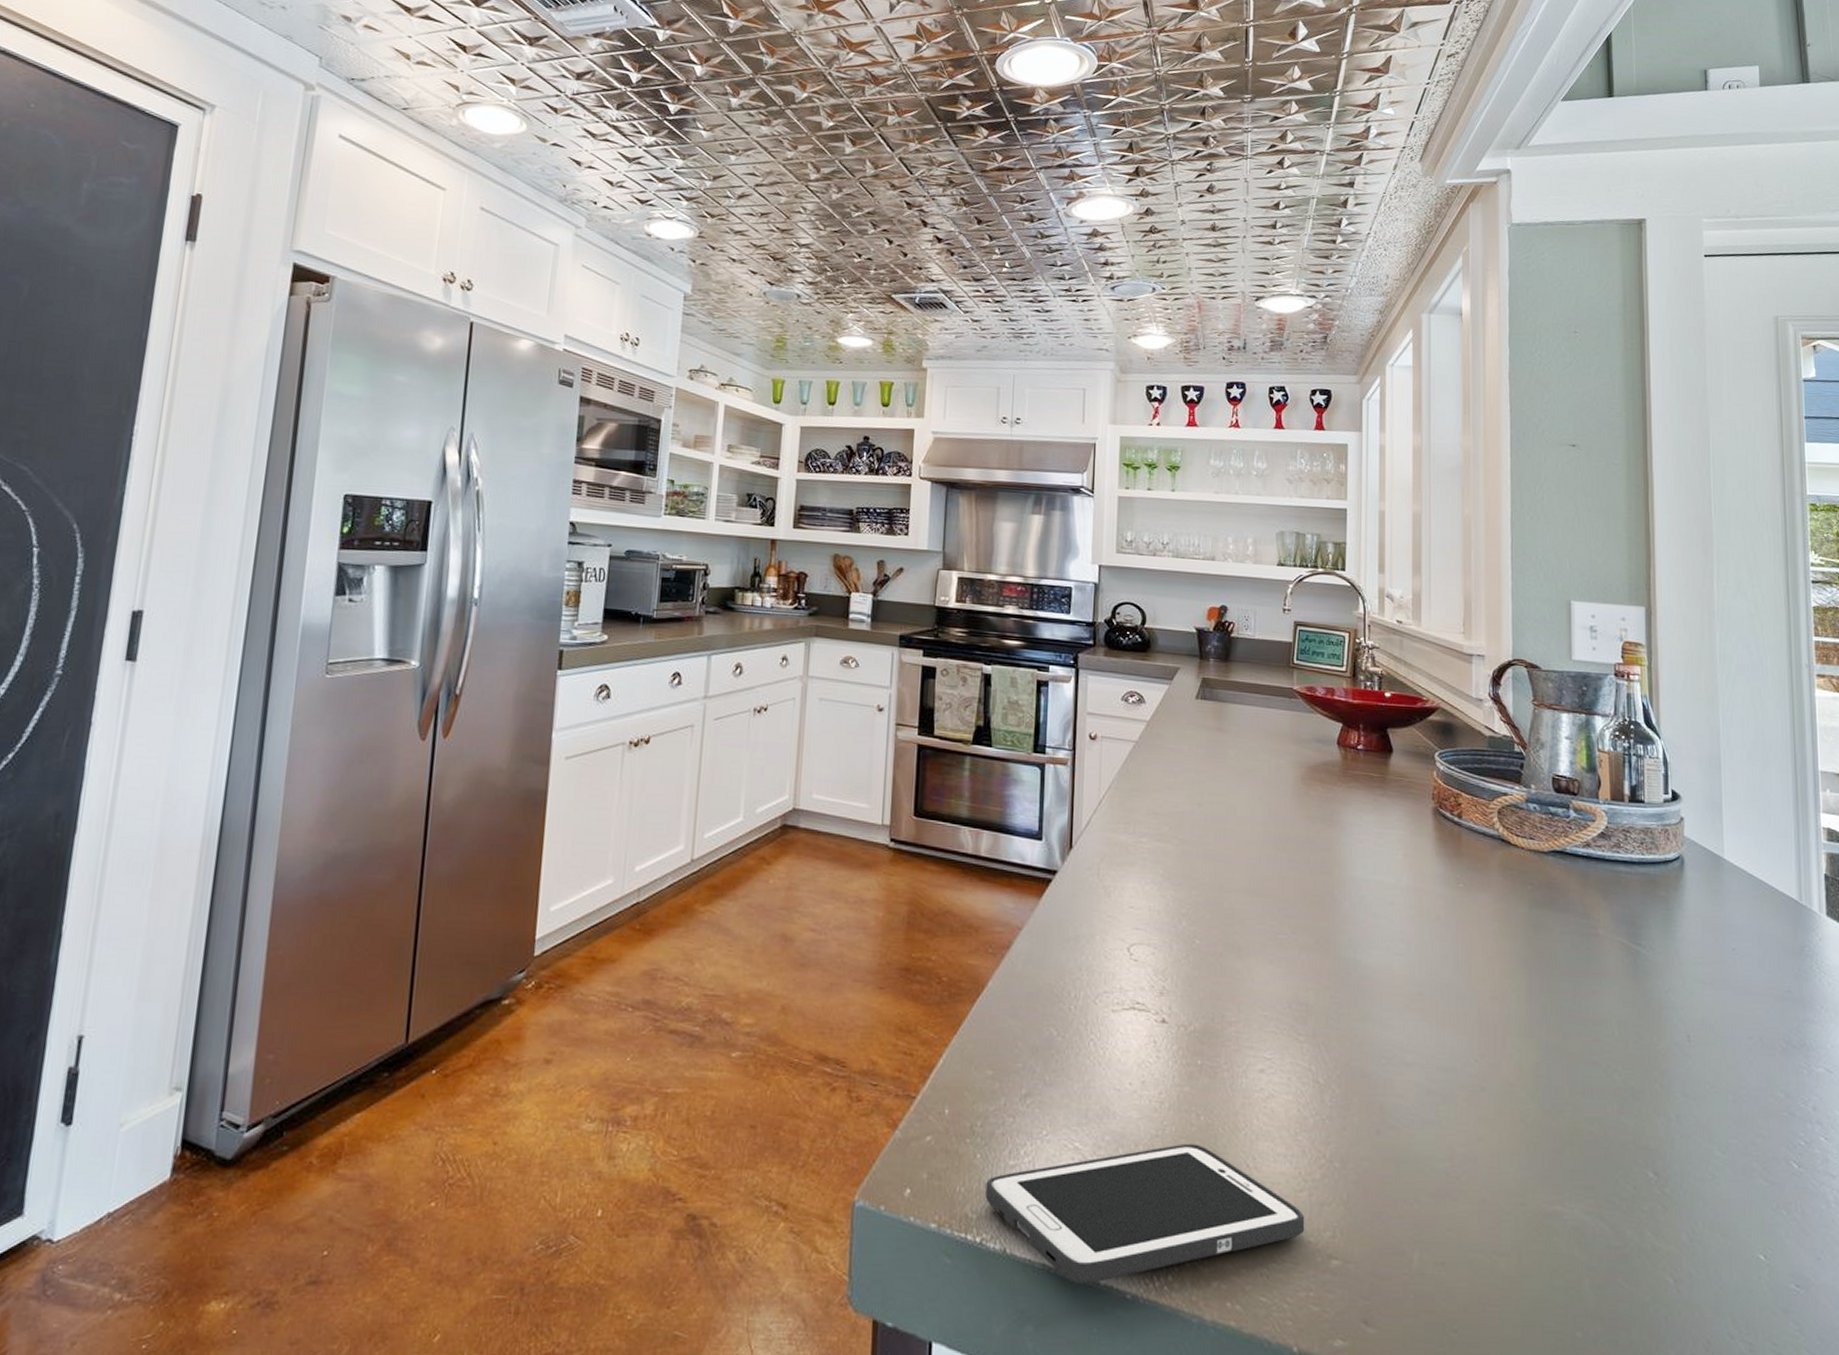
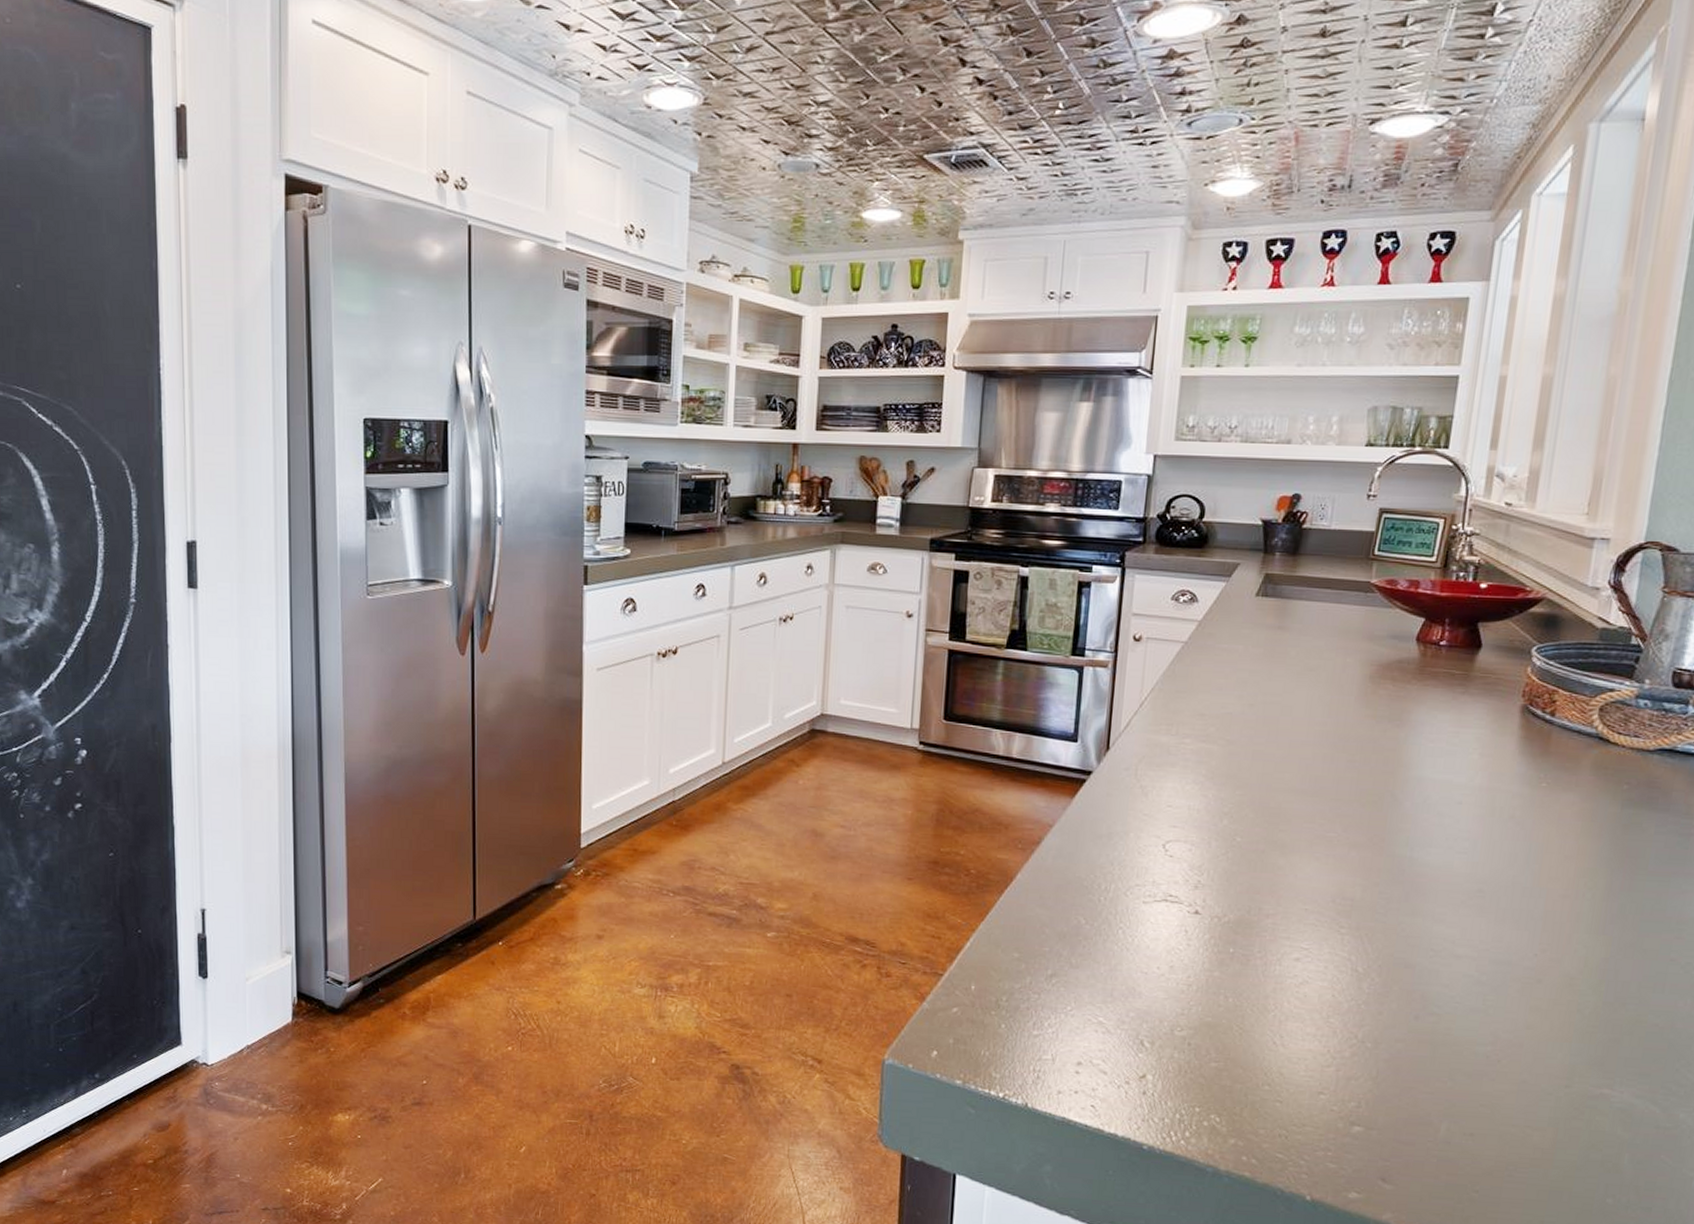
cell phone: present [985,1143,1305,1285] -> none [1009,1021,1330,1136]

